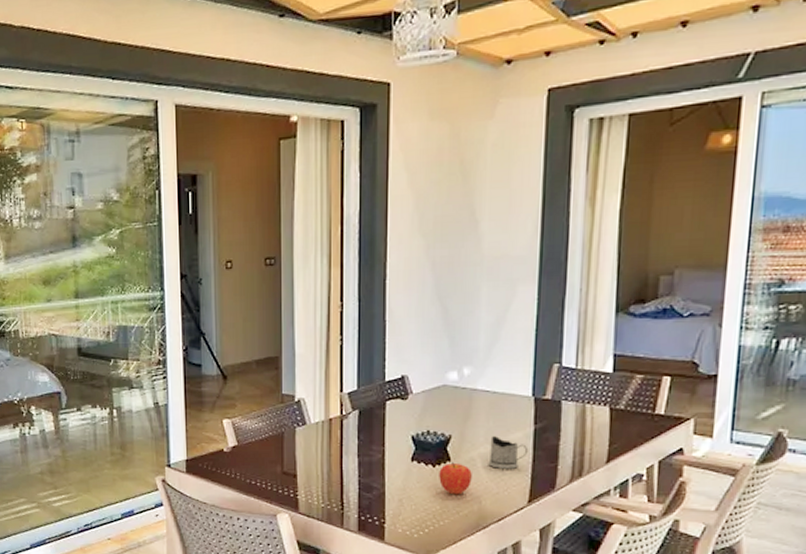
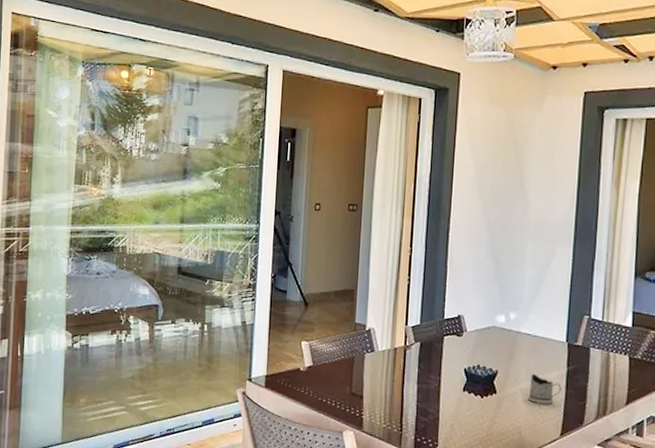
fruit: present [439,462,472,495] -> none [486,395,514,425]

